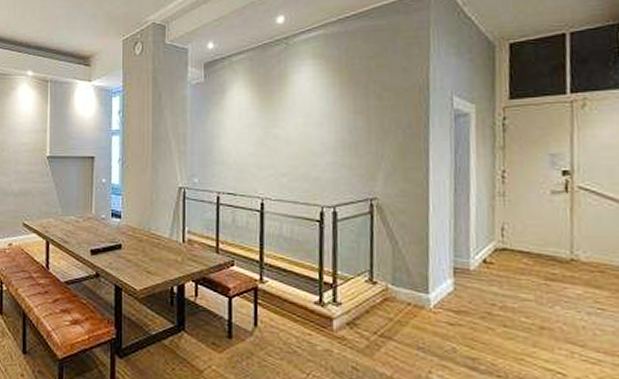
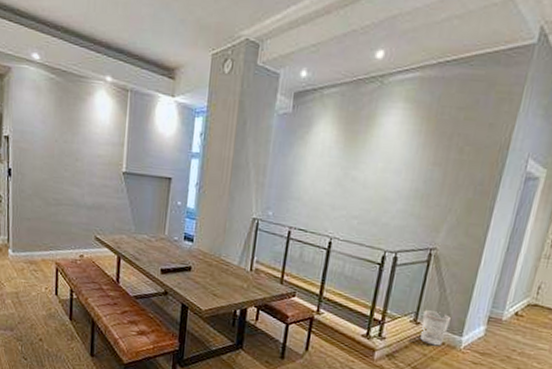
wastebasket: none [378,267,411,308] -> present [420,310,451,346]

